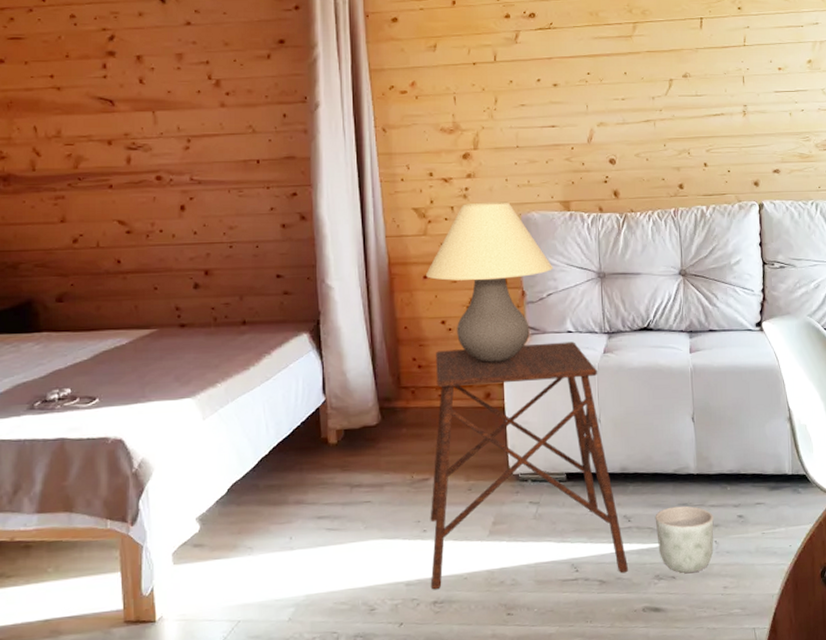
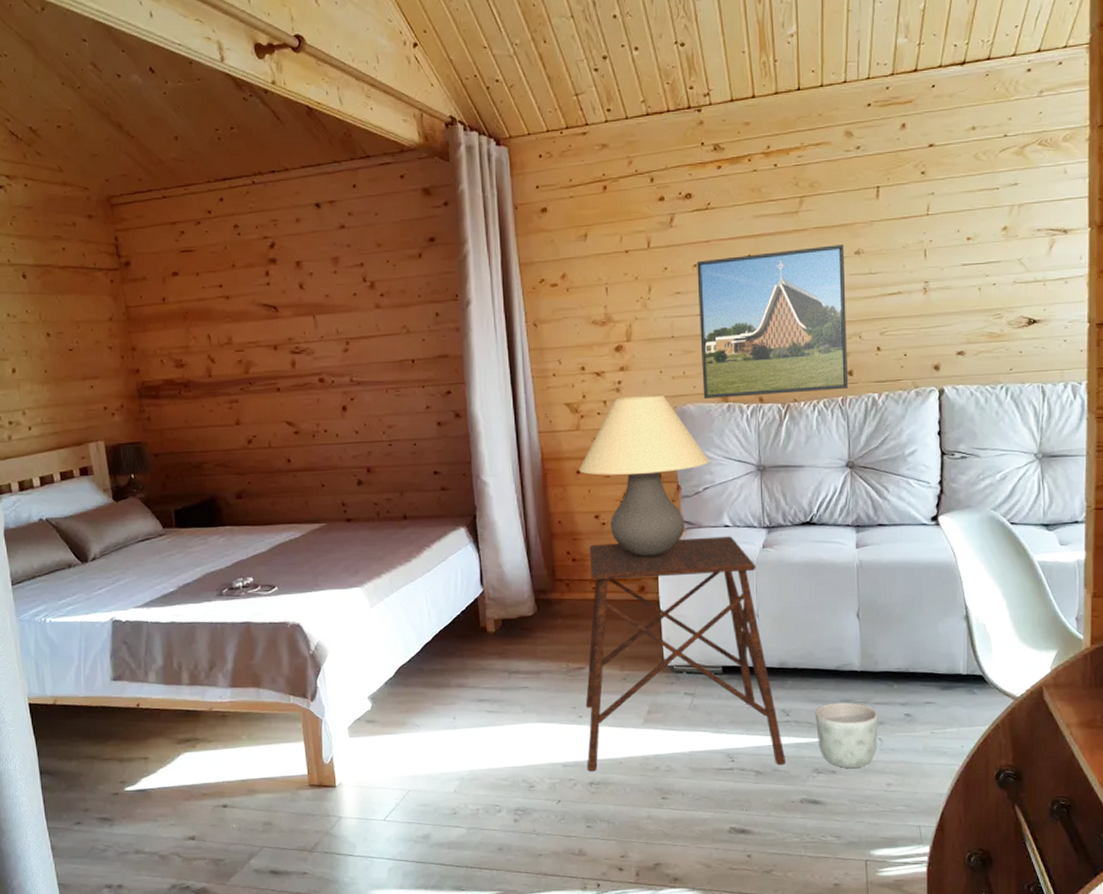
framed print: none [540,68,679,207] -> present [697,244,848,399]

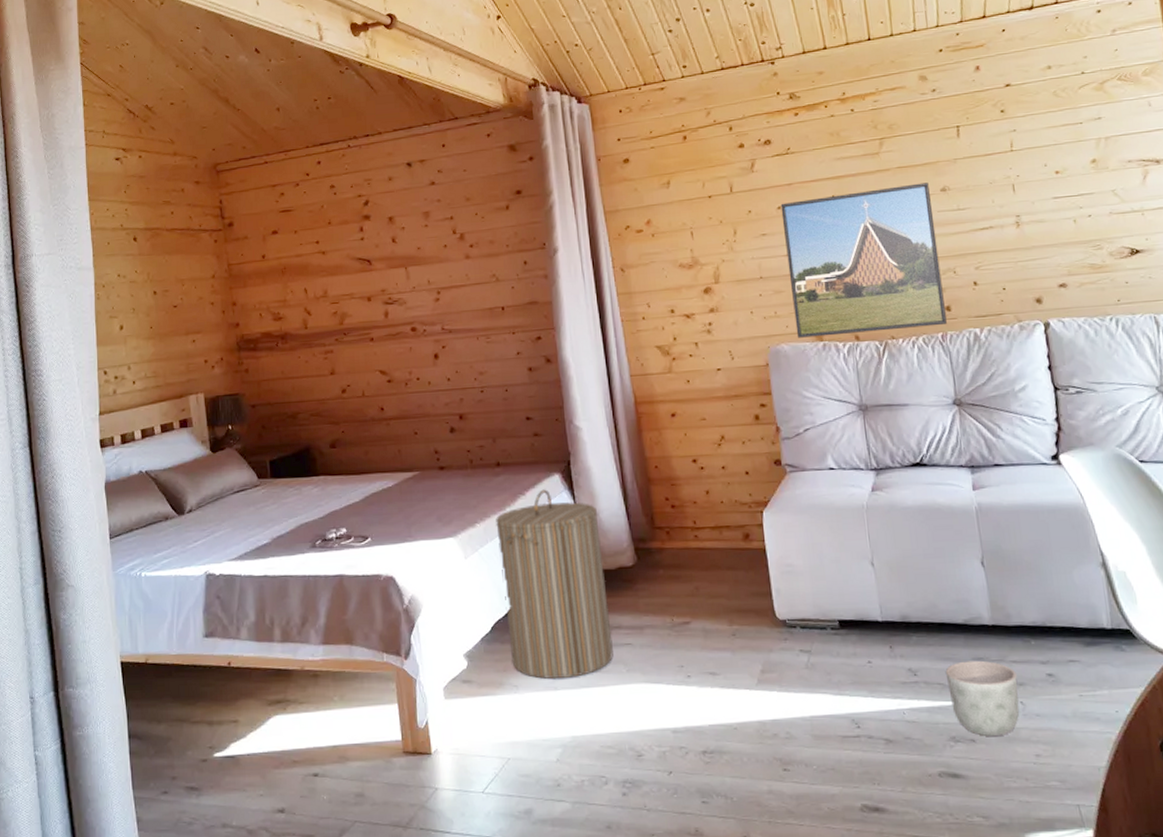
laundry hamper: none [401,542,511,719] -> present [496,489,614,679]
table lamp: present [578,394,710,557] -> none [673,335,809,502]
side table: present [585,536,787,772] -> none [689,479,919,739]

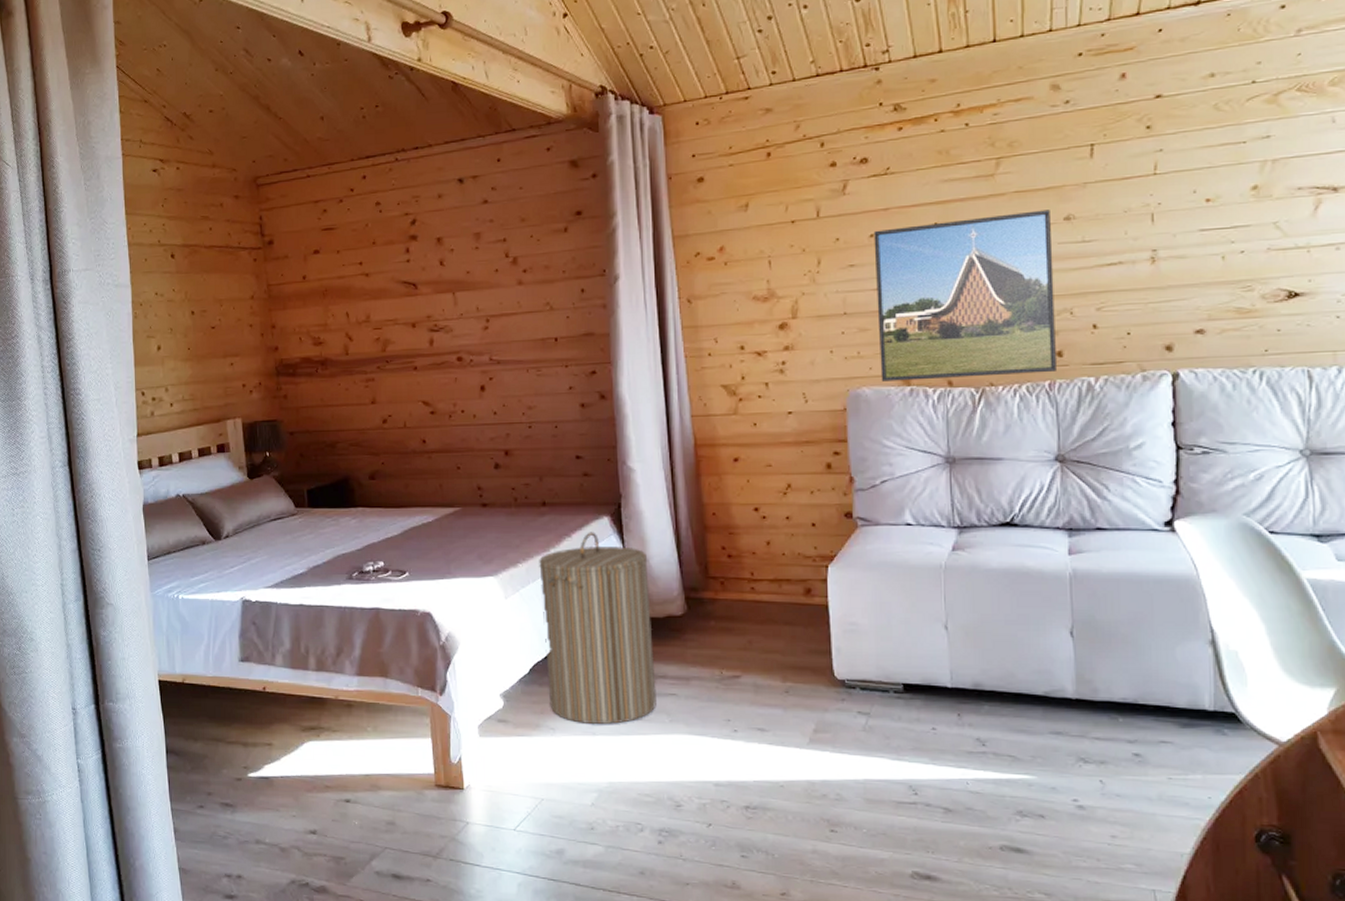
planter: present [945,660,1020,736] -> none [1017,734,1099,813]

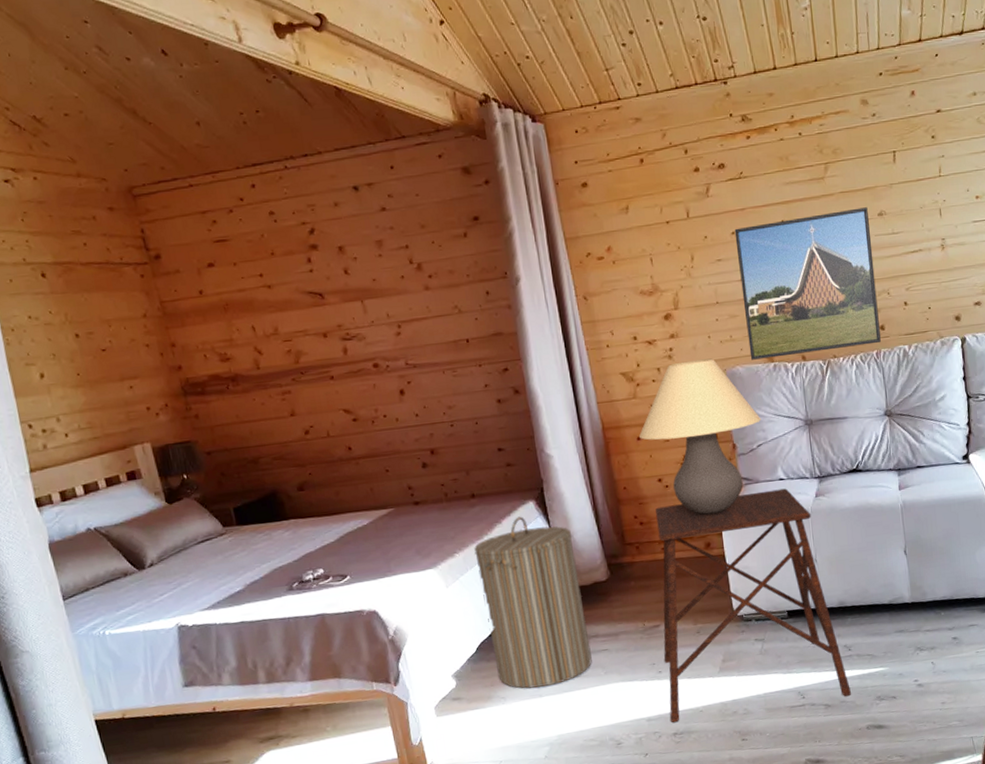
table lamp: none [735,376,889,555] -> present [638,358,762,515]
side table: none [741,536,983,802] -> present [655,488,852,723]

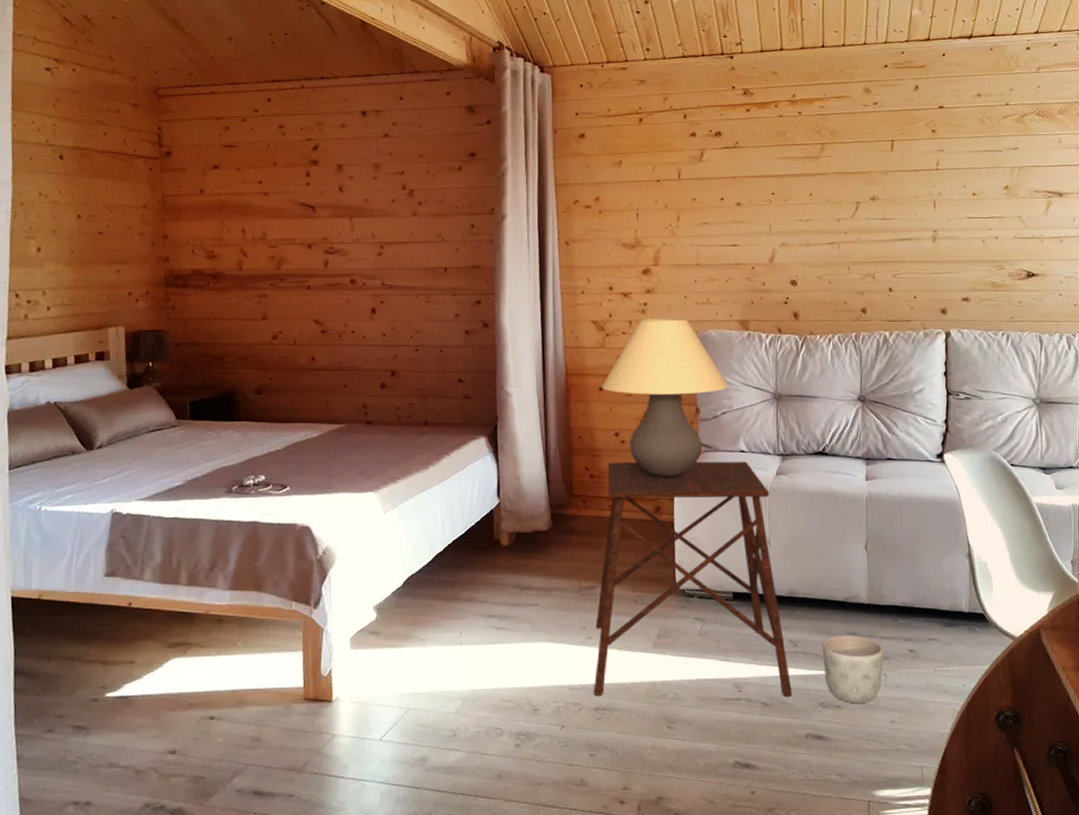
laundry hamper: present [474,516,592,689] -> none [418,451,521,634]
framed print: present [734,207,881,360] -> none [723,190,861,326]
planter: none [873,632,931,693] -> present [822,635,883,703]

